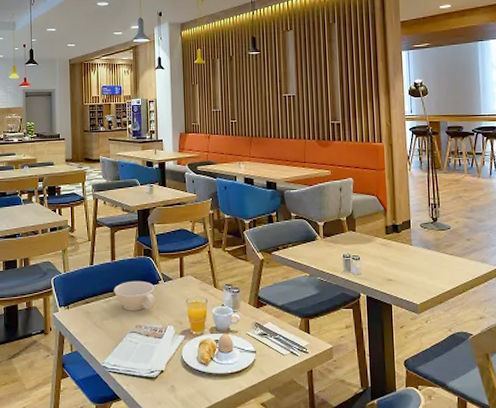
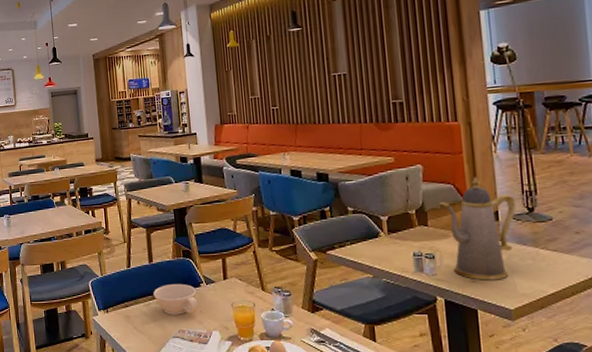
coffee pot: none [363,191,424,279] -> present [437,177,516,281]

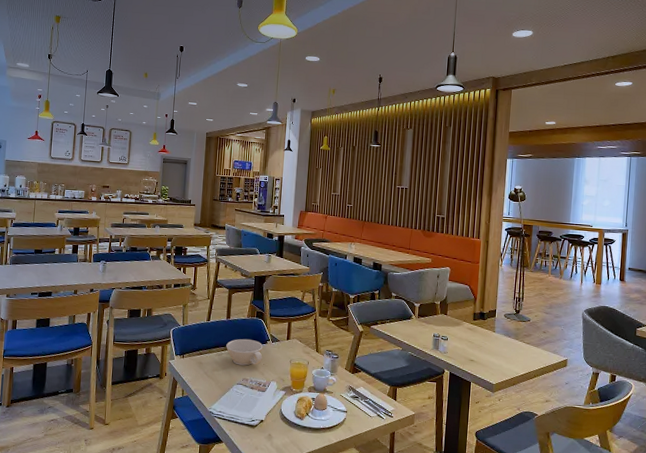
coffee pot: present [437,177,516,281] -> none [456,282,508,361]

